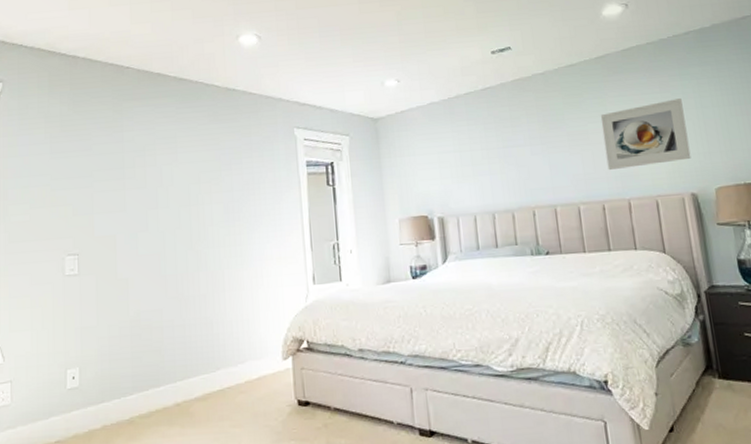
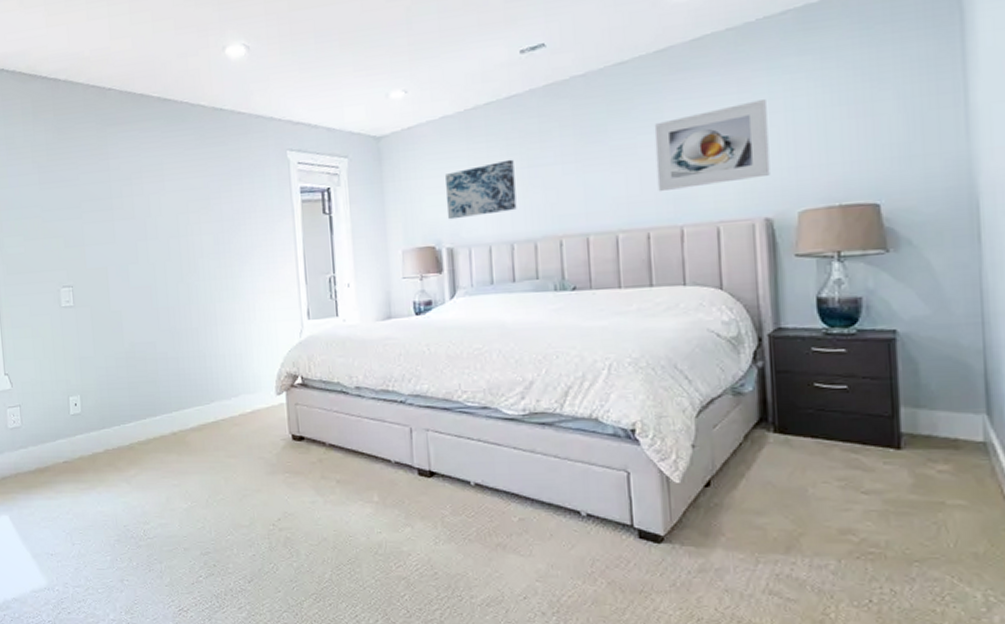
wall art: none [434,140,496,192] -> present [445,159,517,220]

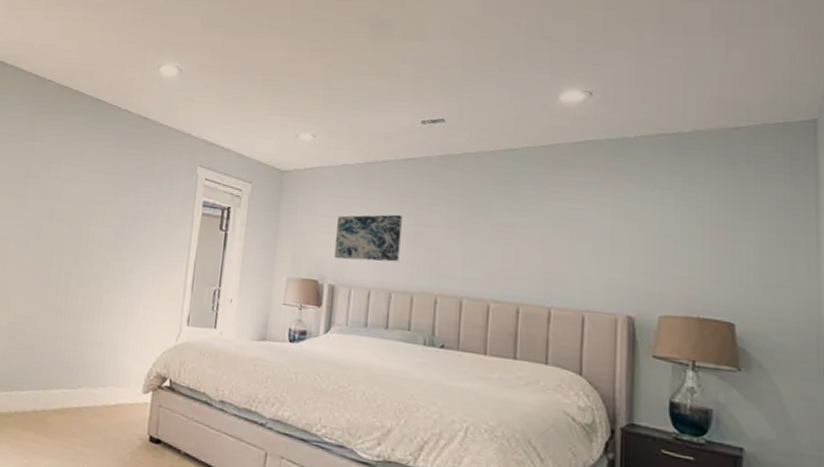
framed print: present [654,99,770,192] -> none [531,206,637,278]

